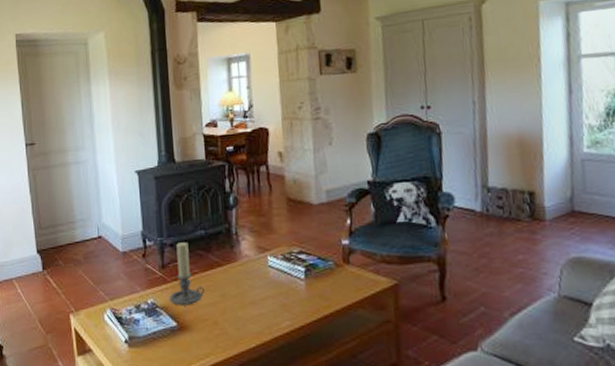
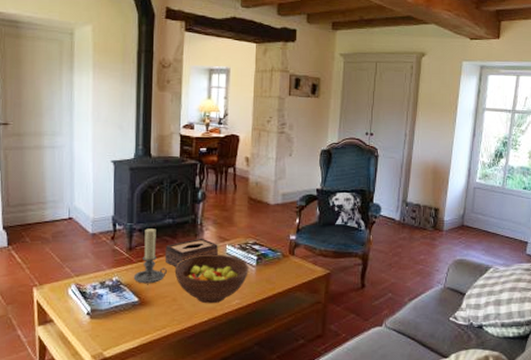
tissue box: none [199,249,259,286] -> present [164,238,218,268]
fruit bowl: none [212,267,297,327] -> present [174,254,249,304]

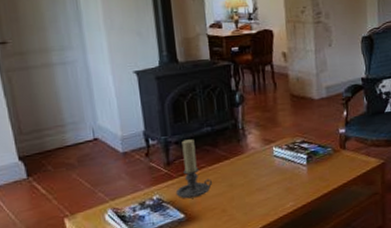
tissue box: present [164,238,218,268] -> none [206,142,265,177]
fruit bowl: present [174,254,249,304] -> none [220,157,300,211]

